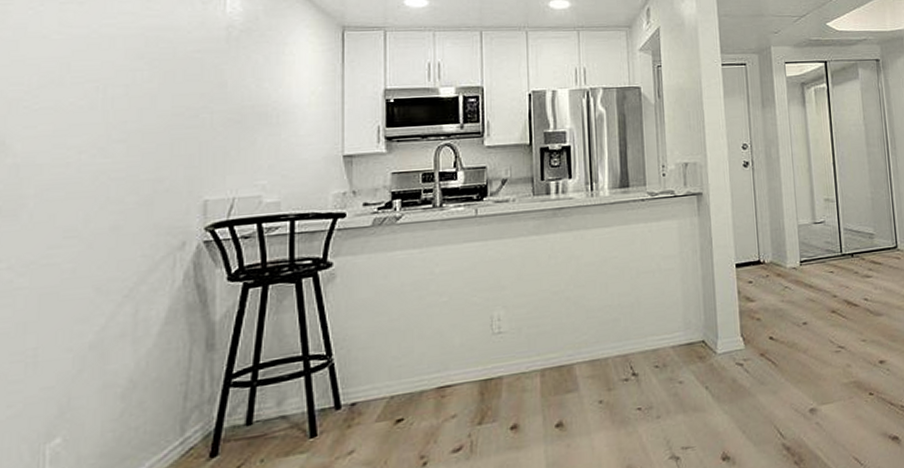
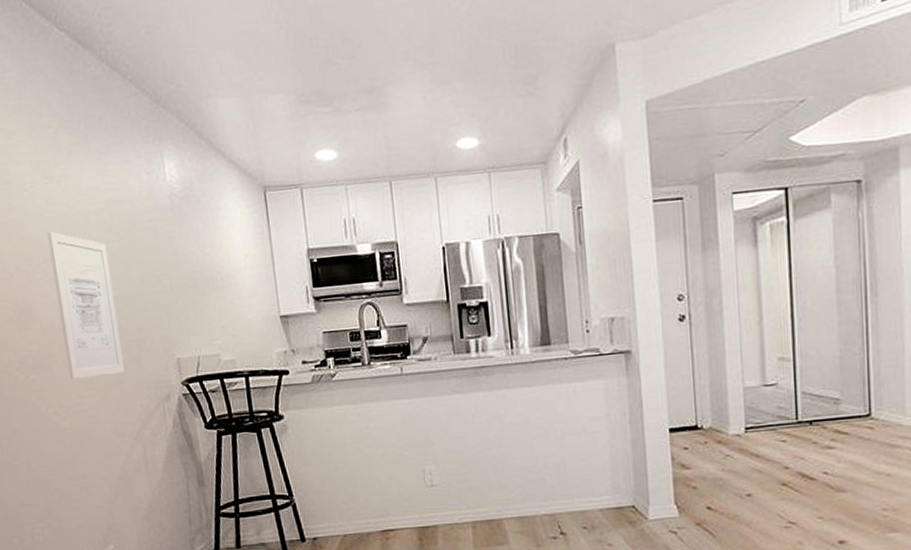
wall art: none [42,55,131,226] -> present [47,231,125,379]

